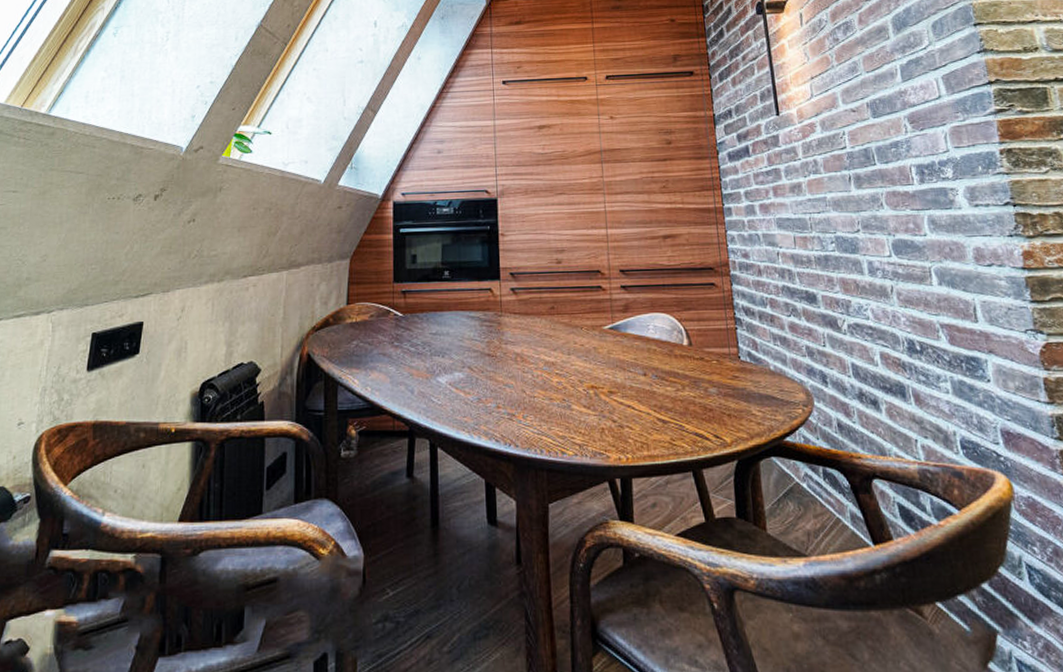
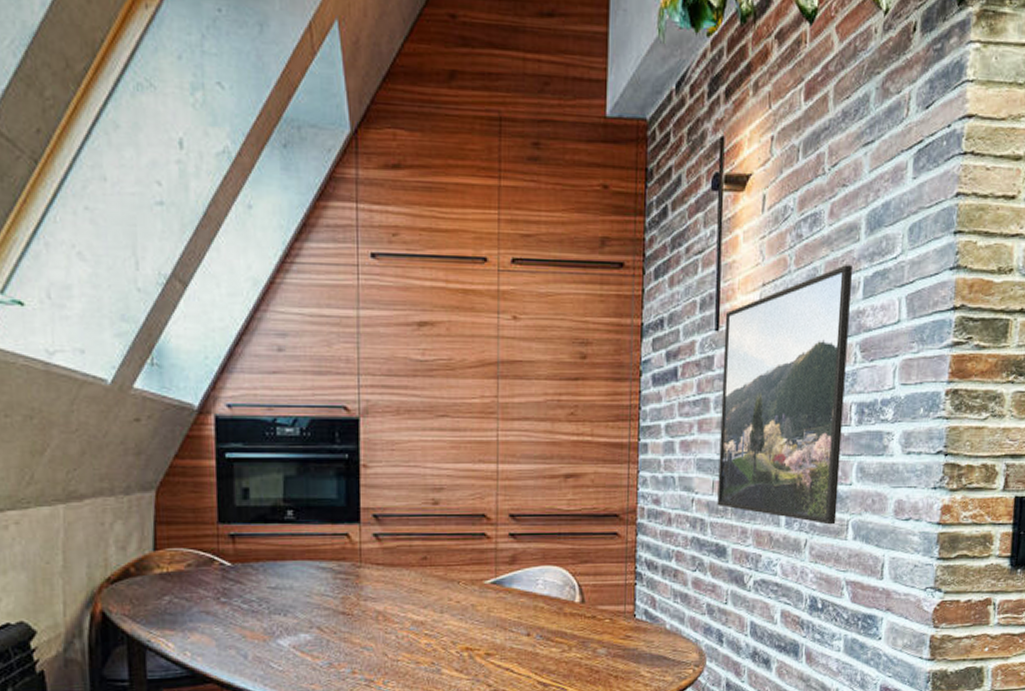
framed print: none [783,57,918,272] -> present [717,265,854,525]

